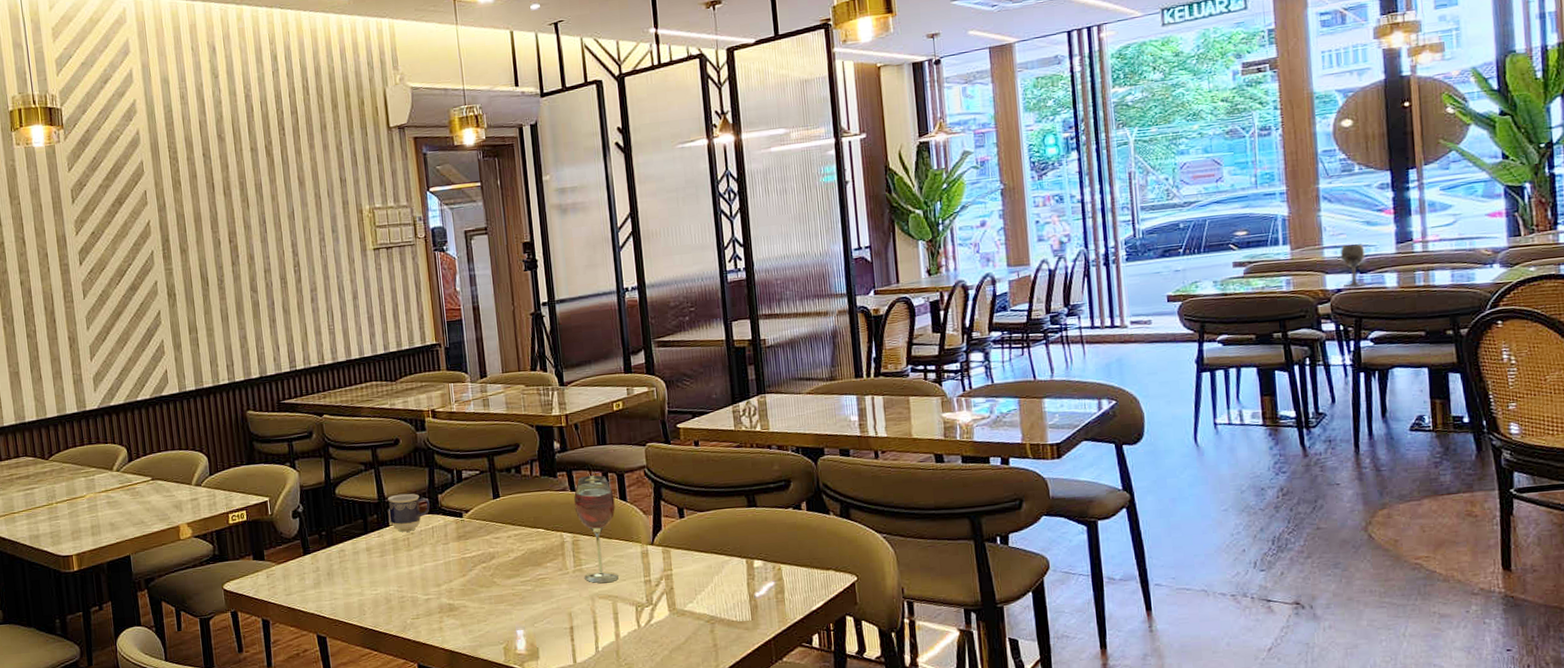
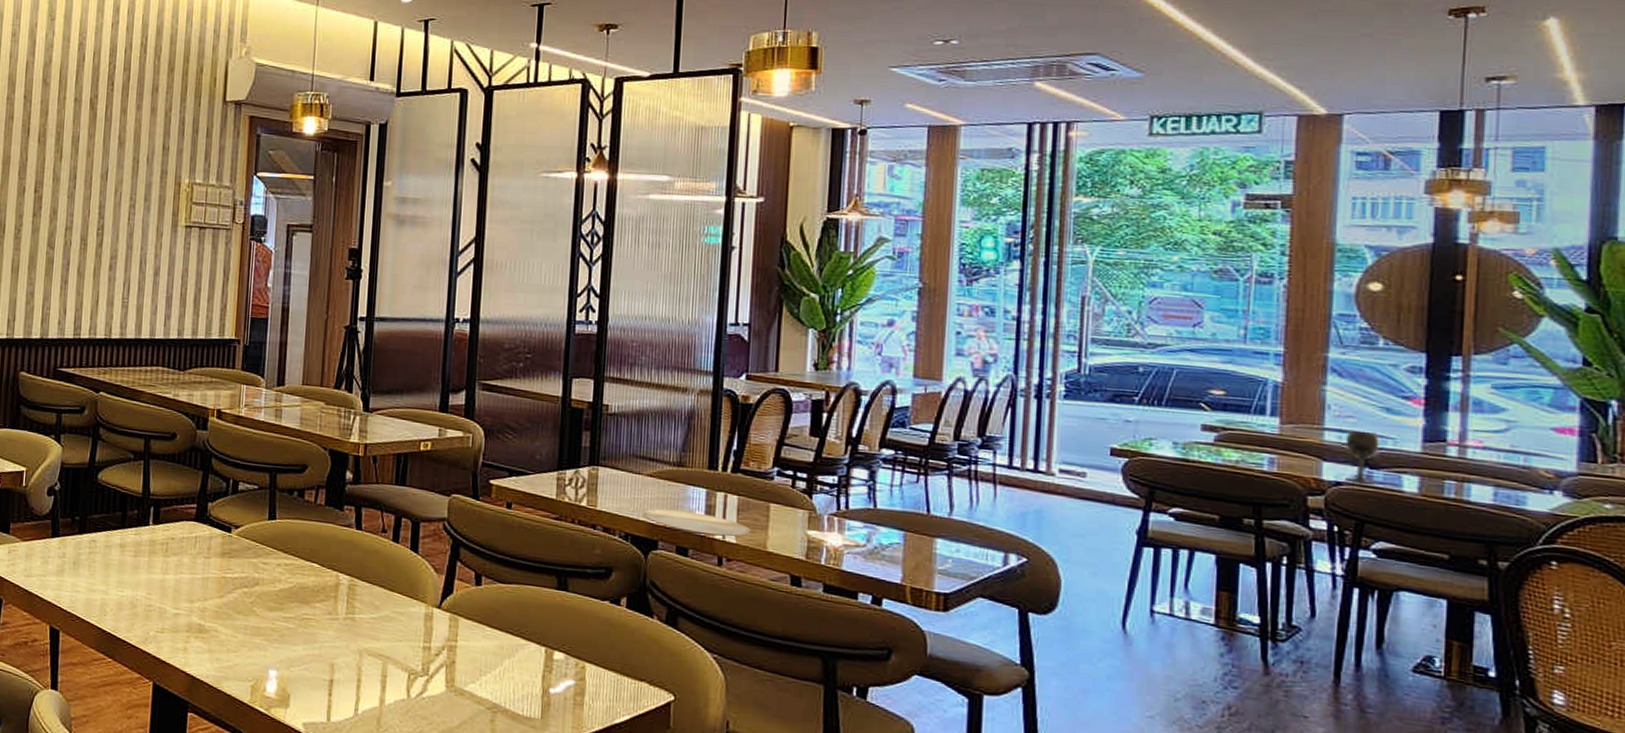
cup: present [388,493,430,532] -> none [151,492,198,536]
wineglass: present [573,475,619,584] -> none [356,515,405,640]
plate: none [807,417,897,437] -> present [642,509,750,537]

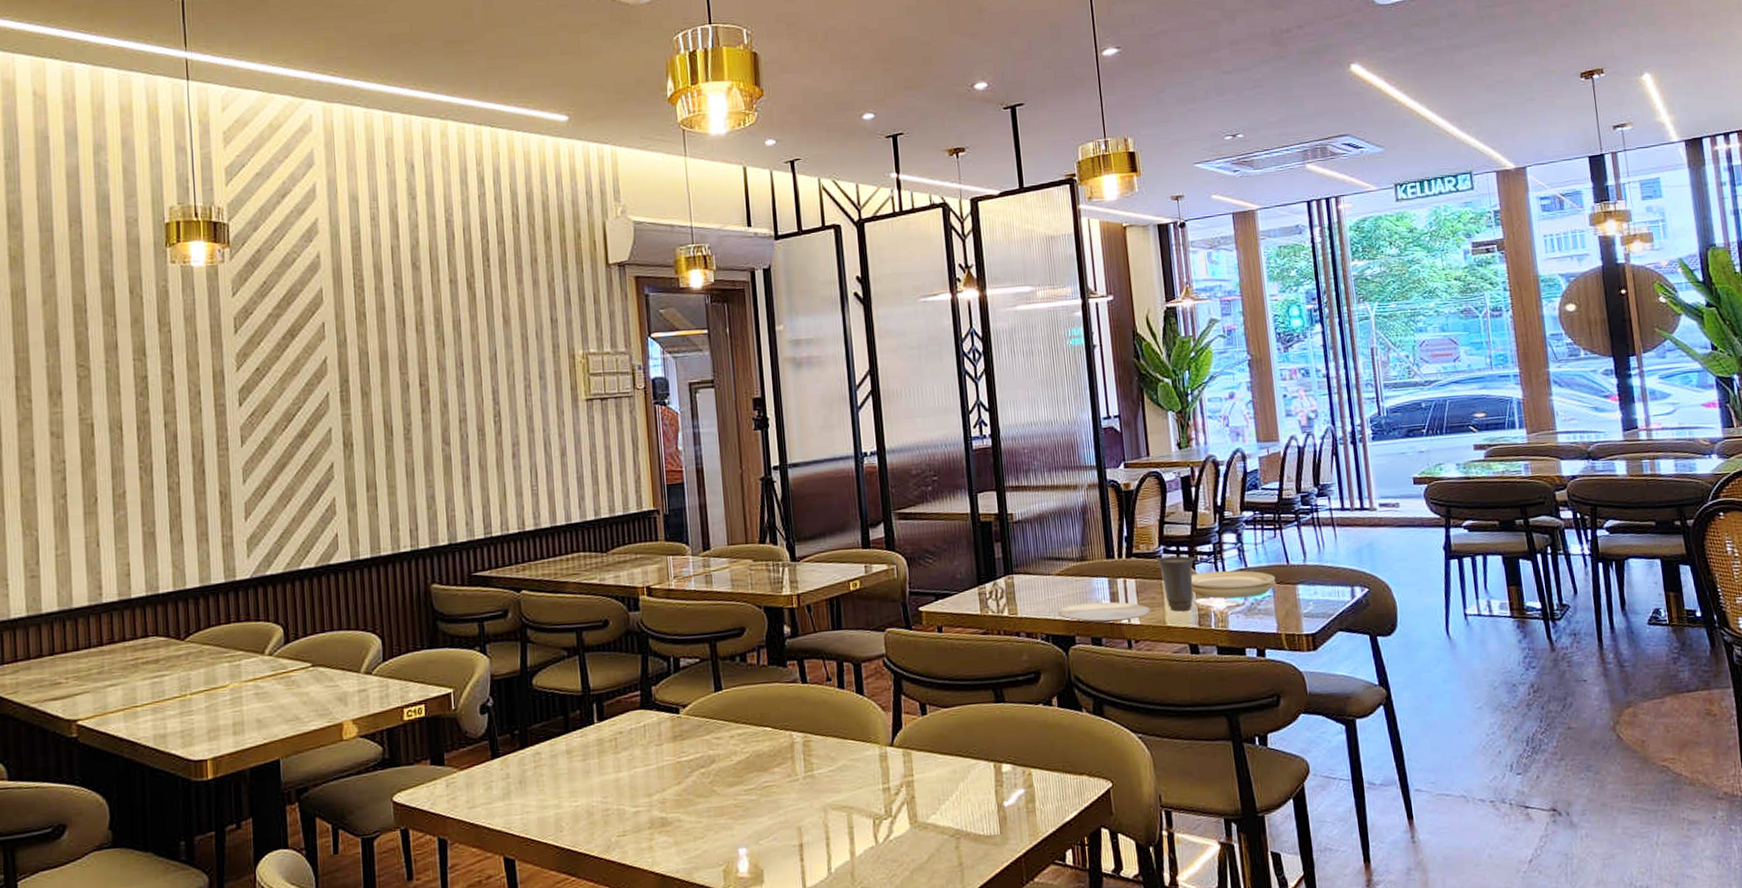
cup: none [765,478,813,540] -> present [1155,555,1195,612]
plate: none [804,503,910,541] -> present [1191,570,1276,599]
wine glass: present [1345,430,1380,485] -> none [1572,429,1597,474]

